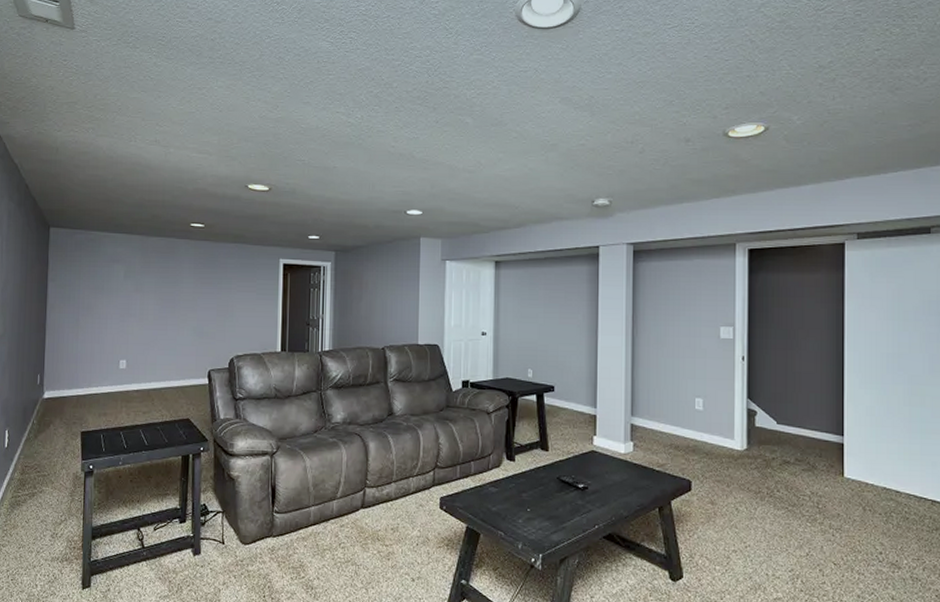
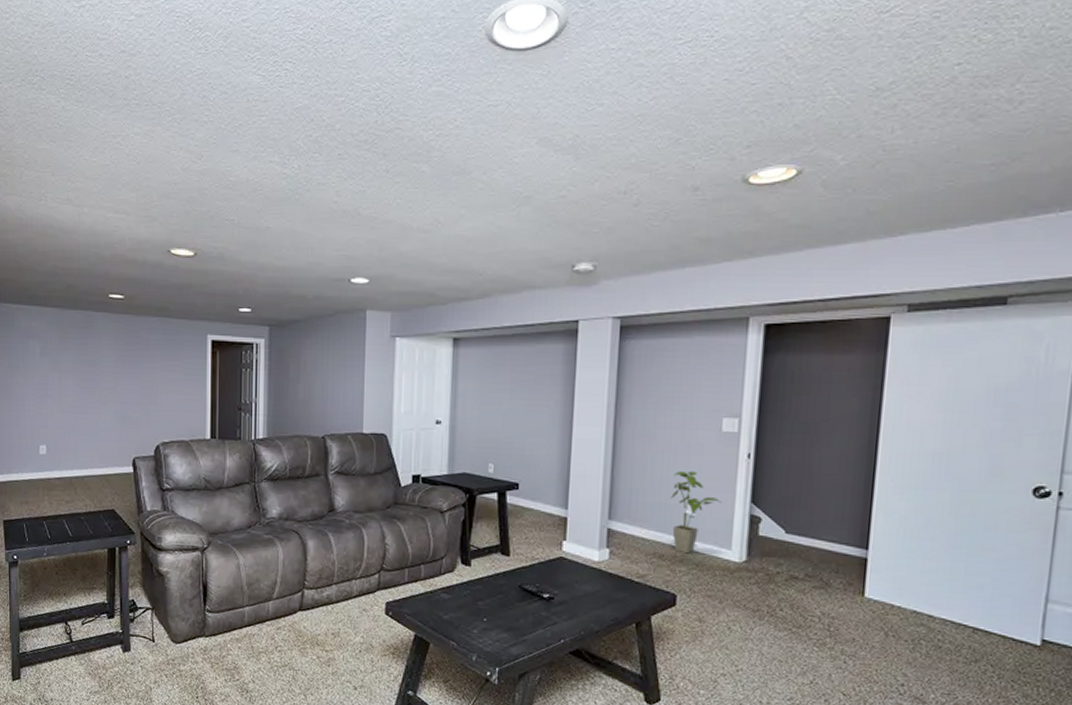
house plant: none [682,372,724,444] -> present [671,470,722,554]

